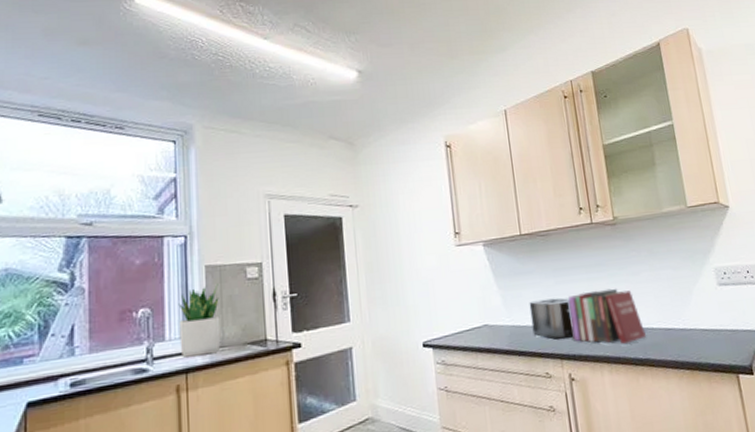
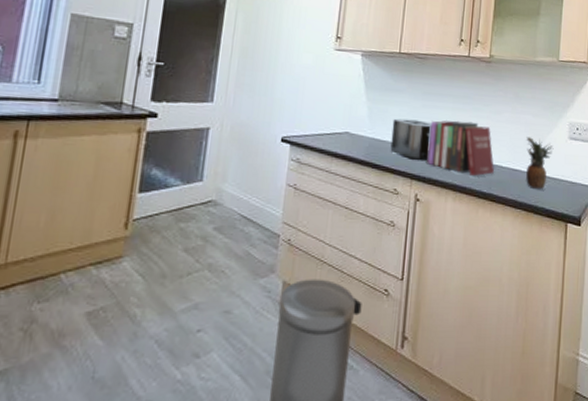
planter: present [178,284,221,358] -> none [27,34,82,106]
fruit: none [672,292,706,346] -> present [526,137,554,190]

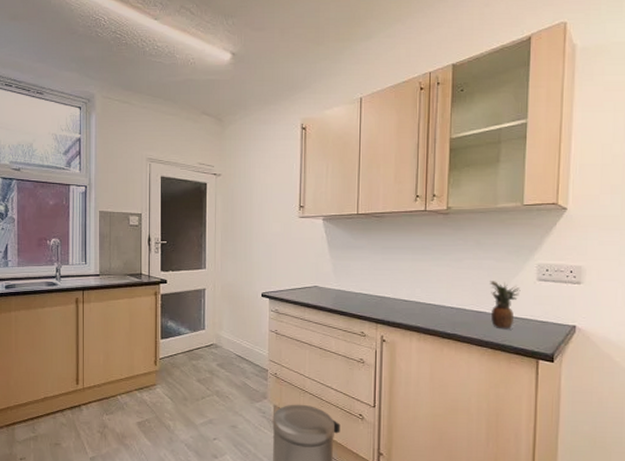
toaster: present [390,118,431,160] -> none [355,272,392,307]
books: present [427,120,495,176] -> none [390,270,458,319]

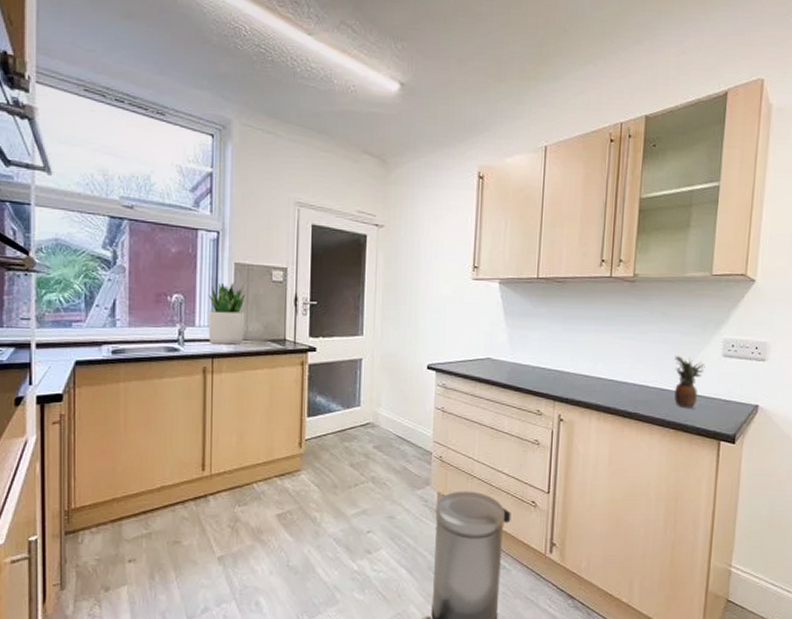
planter: none [79,226,108,279] -> present [208,281,246,345]

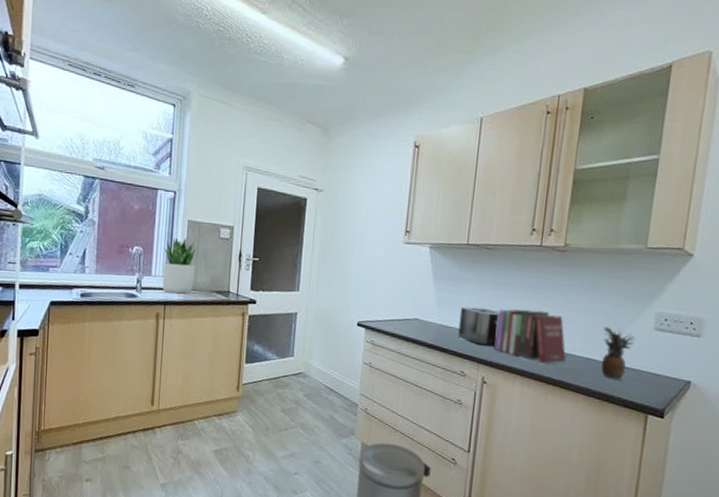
toaster: none [532,343,573,382] -> present [457,306,499,346]
books: none [569,342,641,396] -> present [494,309,567,363]

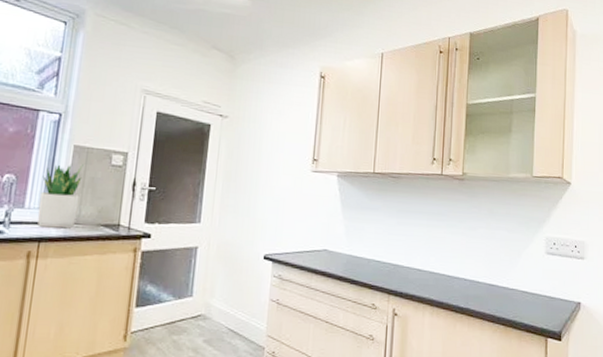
toaster: present [457,306,499,346] -> none [367,235,407,276]
books: present [494,309,567,363] -> none [403,237,472,291]
fruit: present [601,327,636,380] -> none [502,252,531,305]

